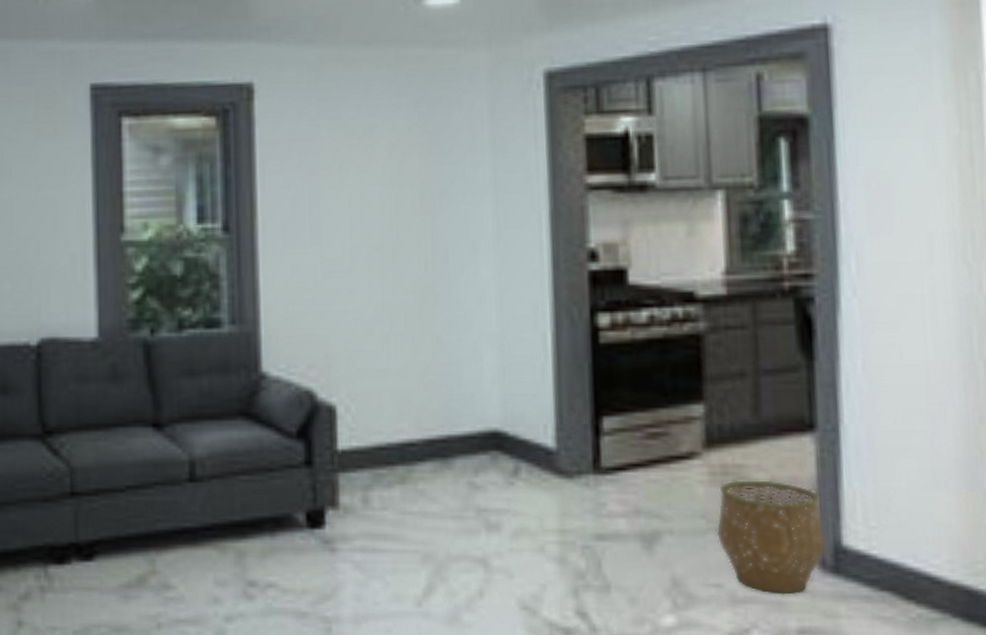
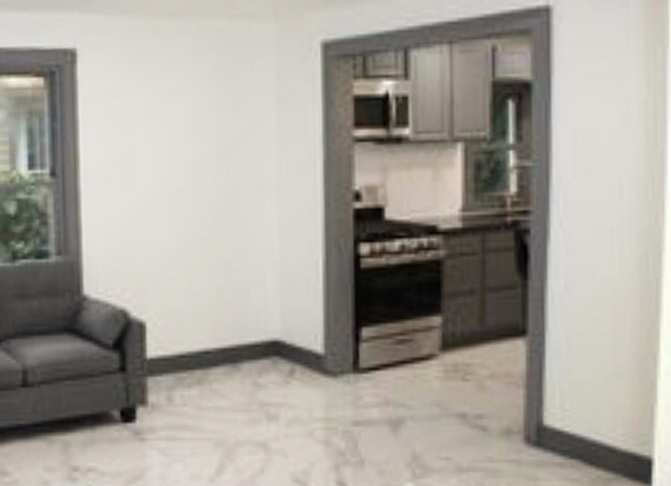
basket: present [716,479,825,595] -> none [447,374,530,464]

